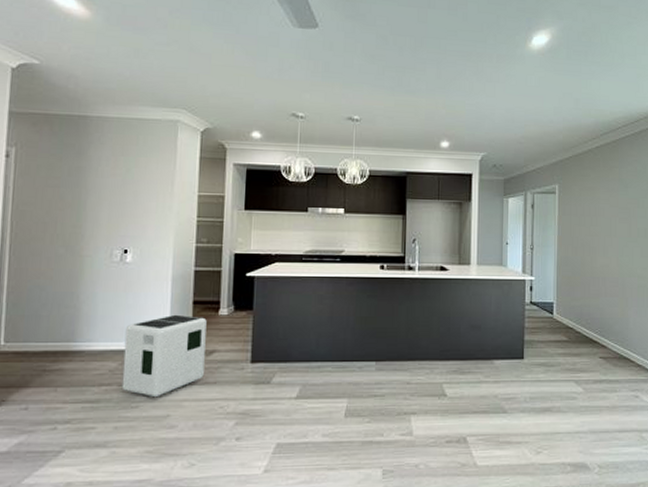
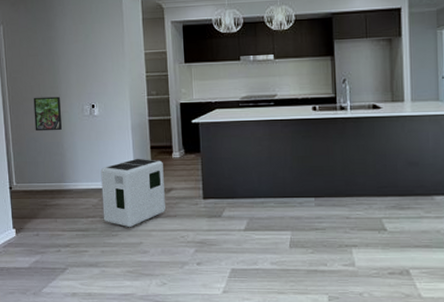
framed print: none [42,236,83,279] -> present [33,96,62,132]

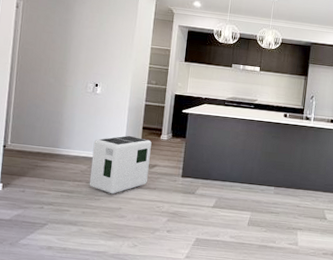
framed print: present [33,96,62,132] -> none [38,69,67,102]

